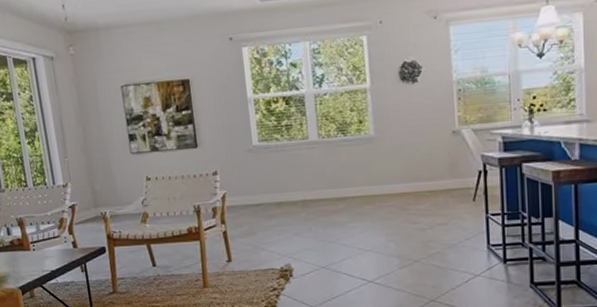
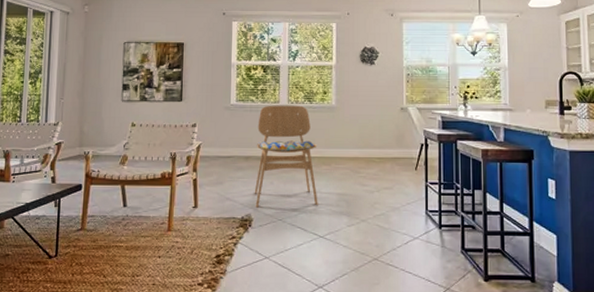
dining chair: none [286,139,364,257] -> present [254,105,318,208]

